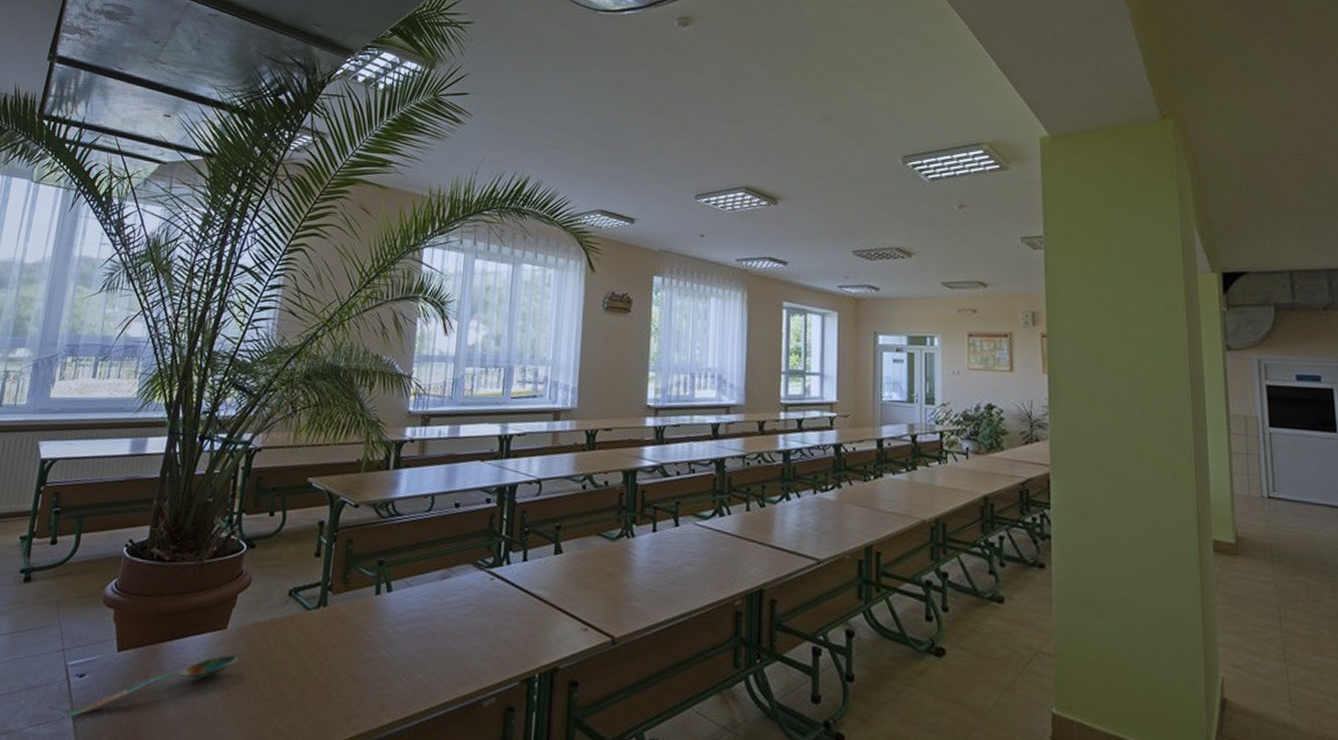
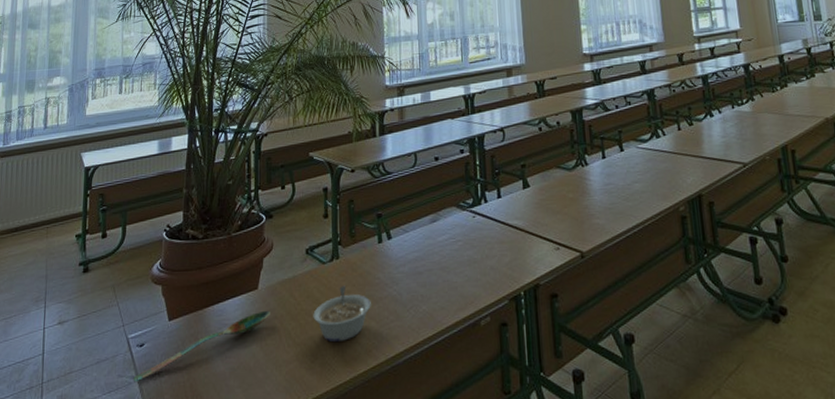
legume: none [287,638,358,704] -> present [313,285,371,343]

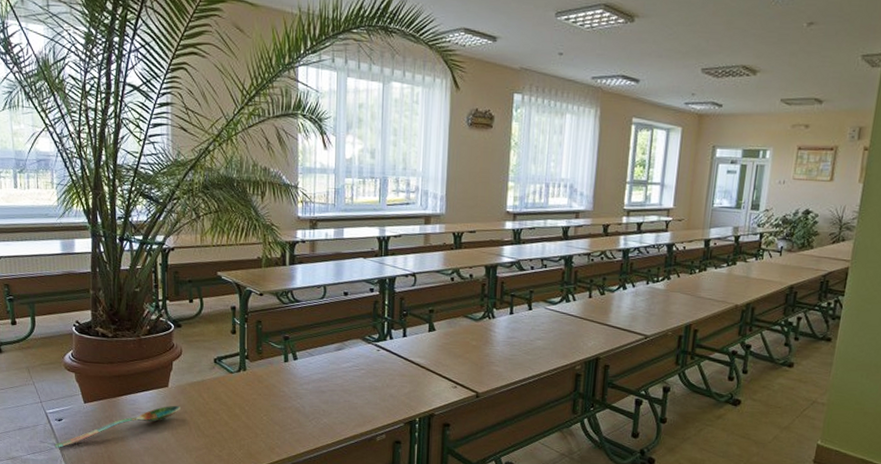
legume: present [313,285,371,343] -> none [221,393,276,439]

